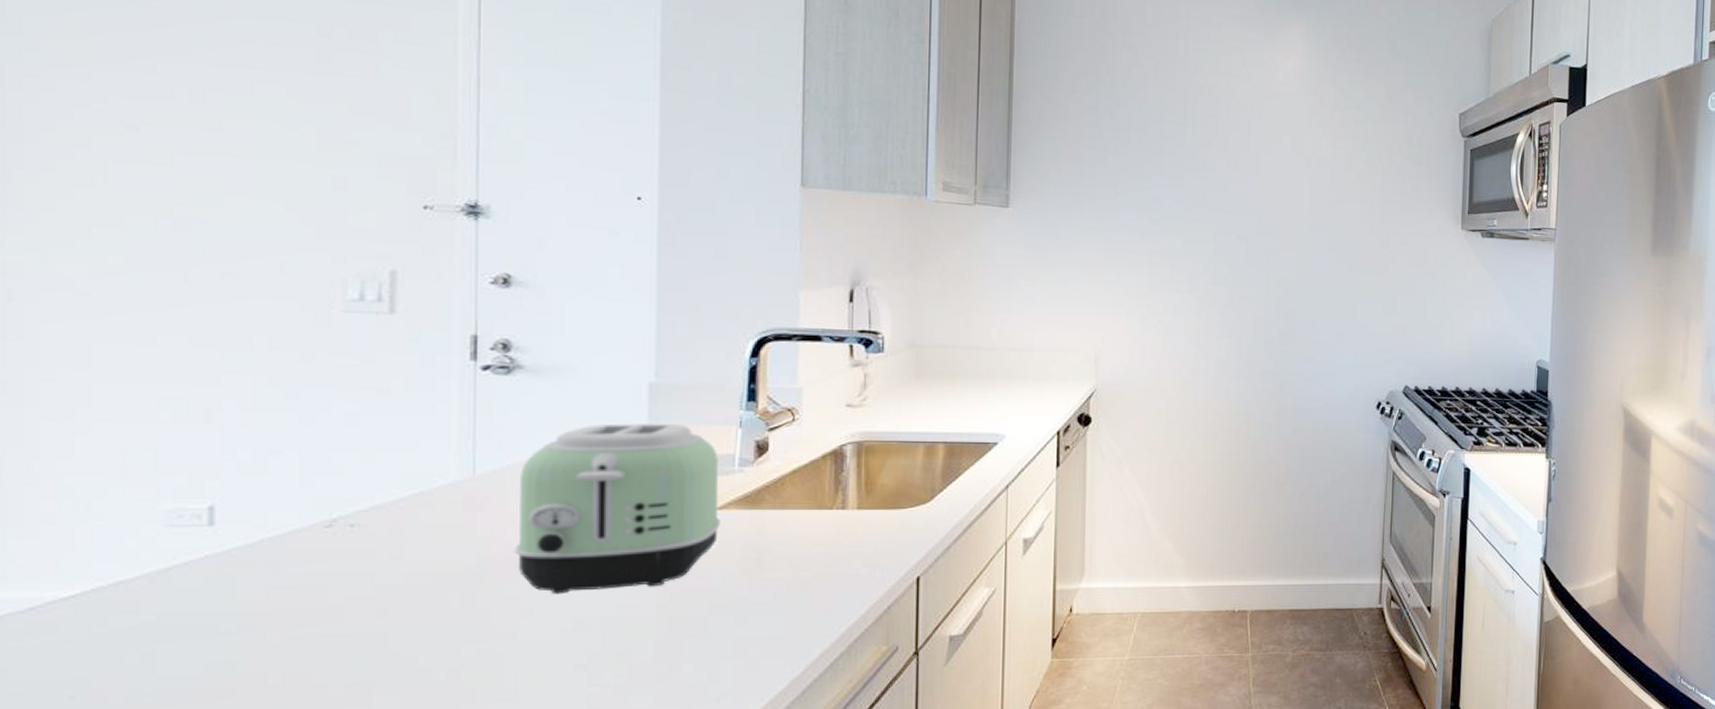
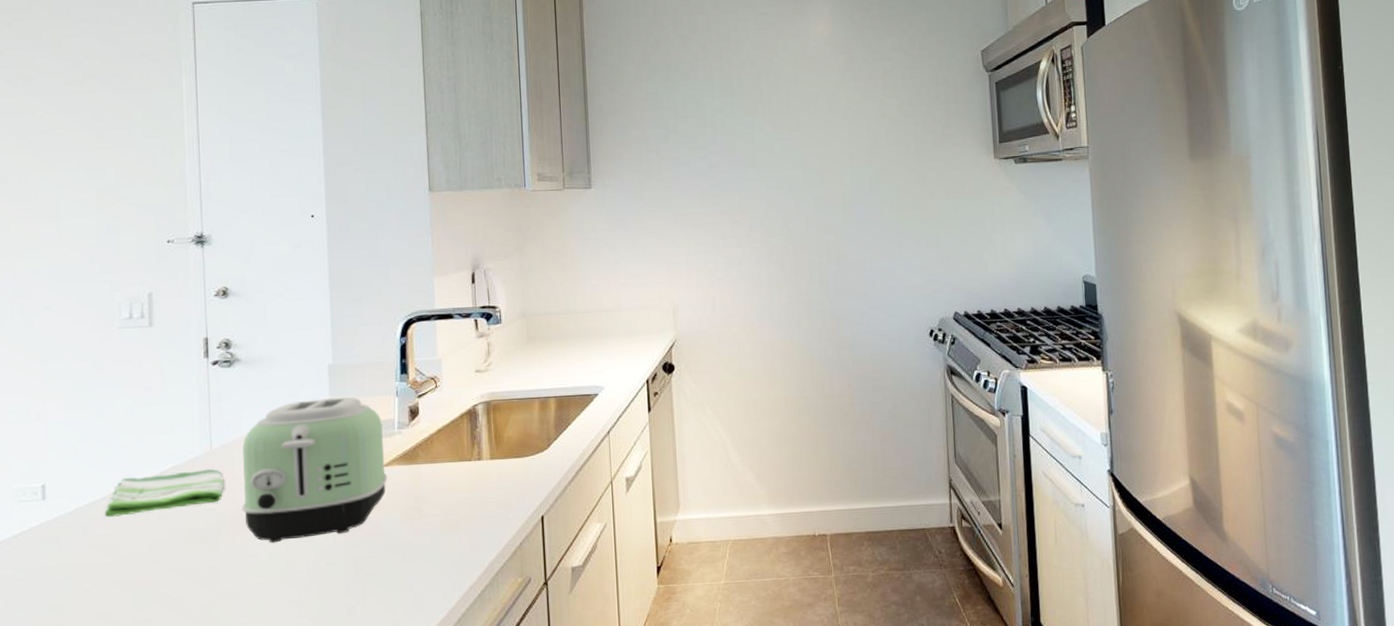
dish towel: none [306,499,491,554] -> present [104,468,225,518]

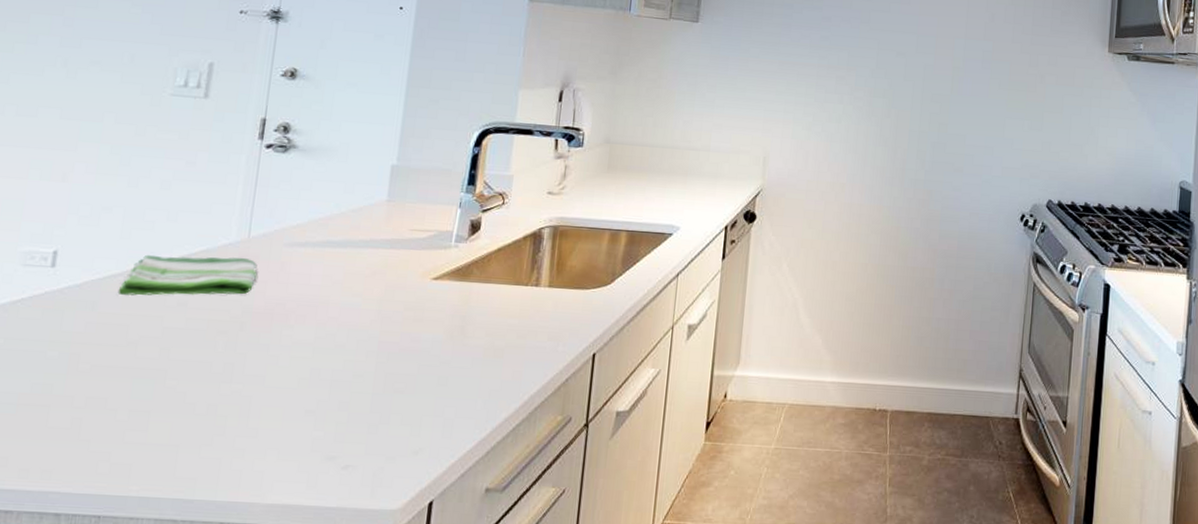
toaster: present [242,397,388,543] -> none [271,199,440,346]

